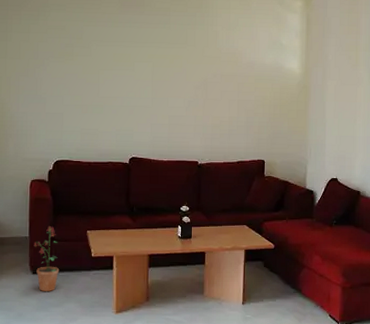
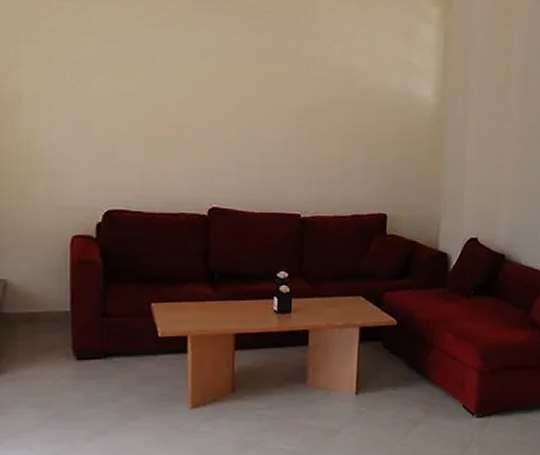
potted plant: present [34,225,59,291] -> none [77,296,113,382]

